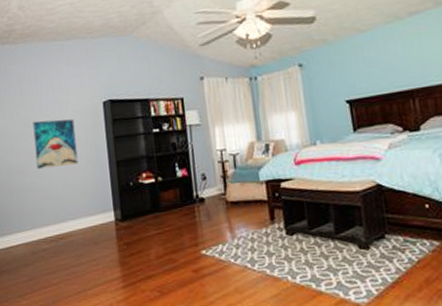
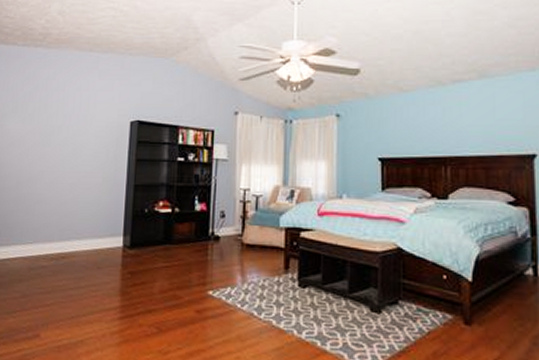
wall art: present [32,119,78,170] -> none [50,131,97,182]

